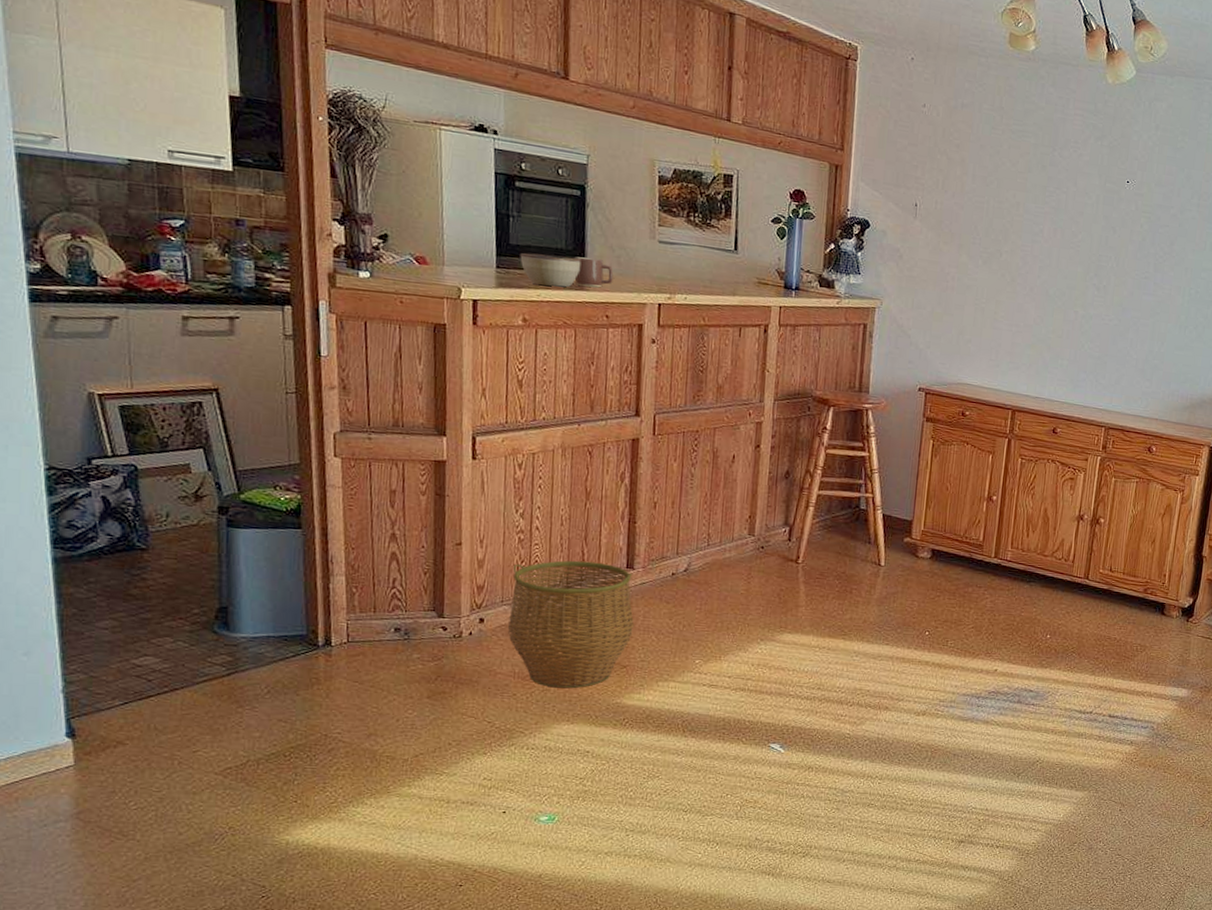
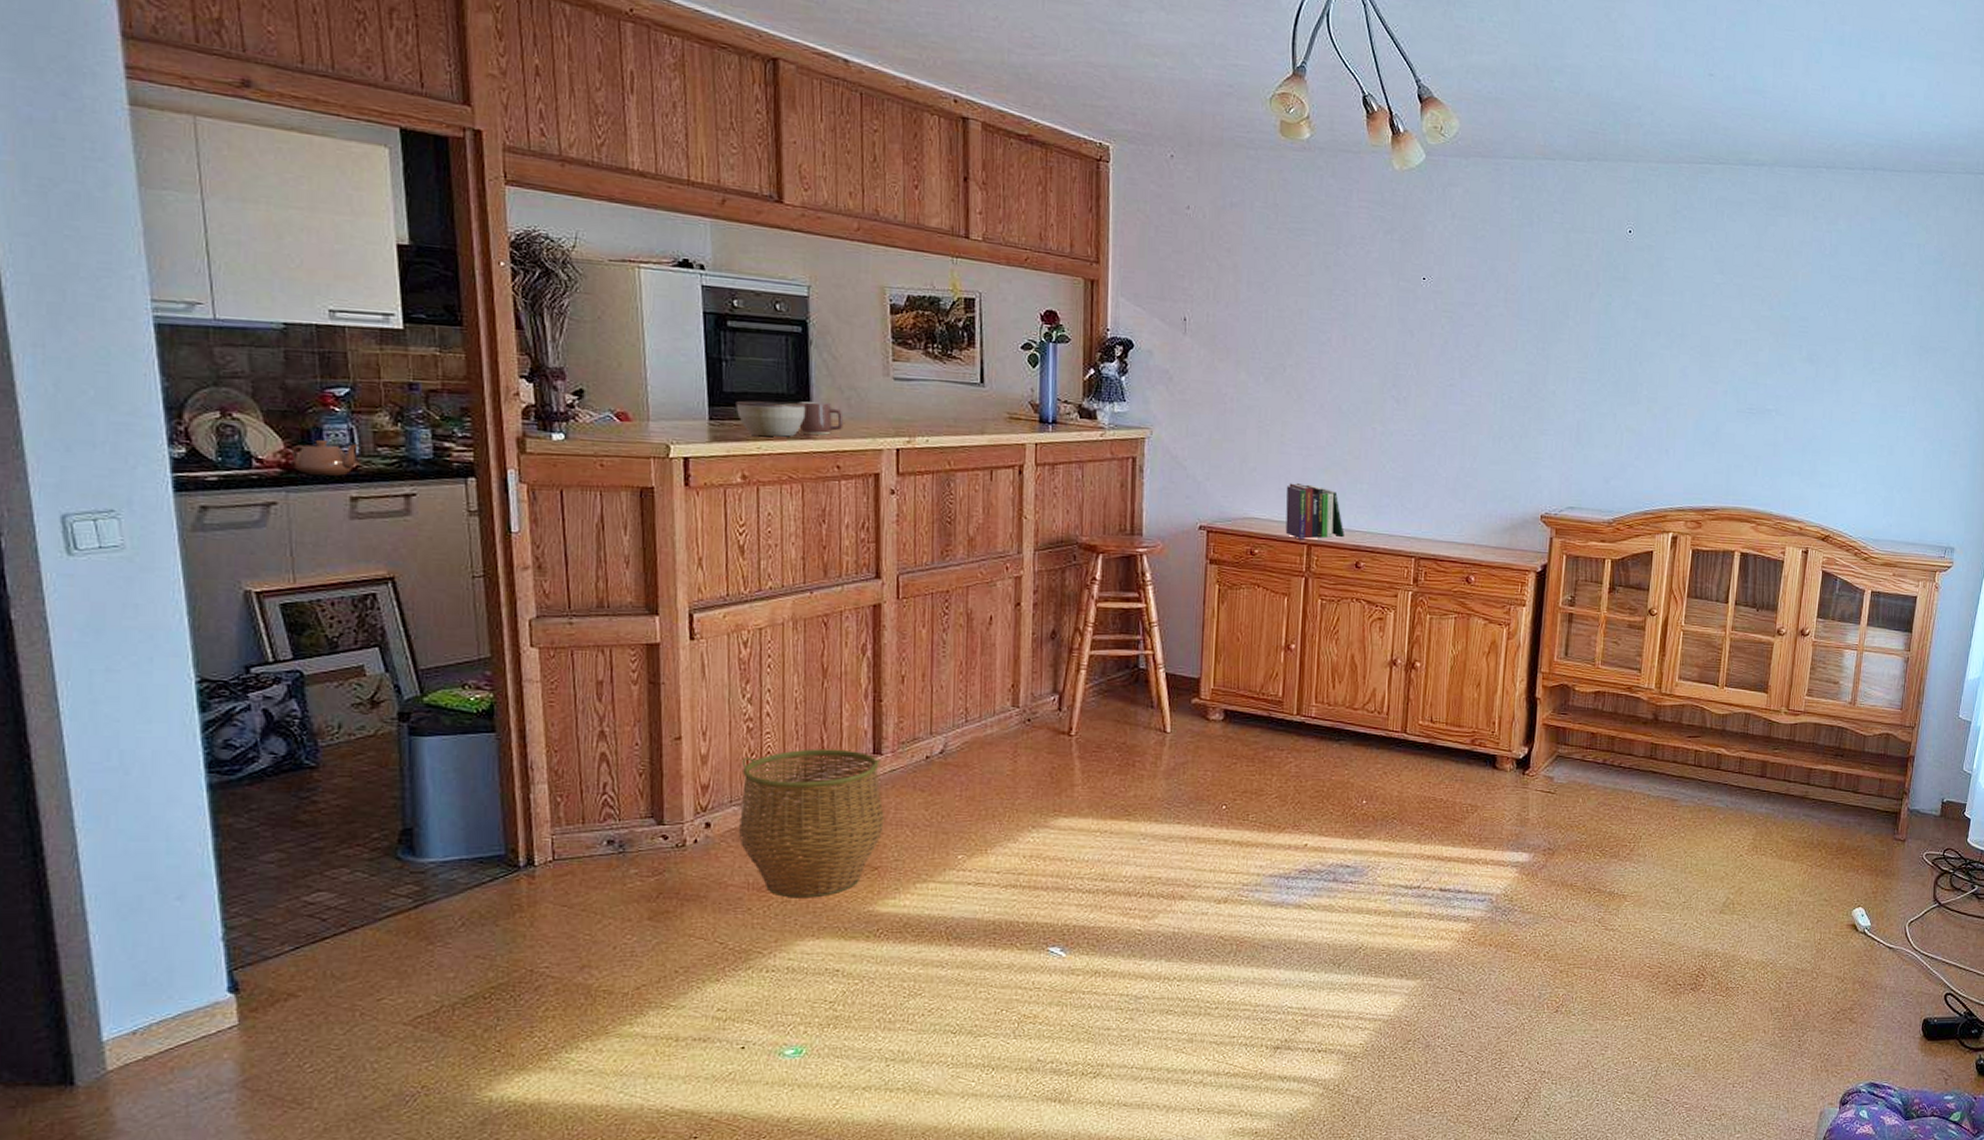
teapot: none [131,263,192,298] -> present [291,439,360,477]
books: none [993,355,1045,406] -> present [1285,483,1344,540]

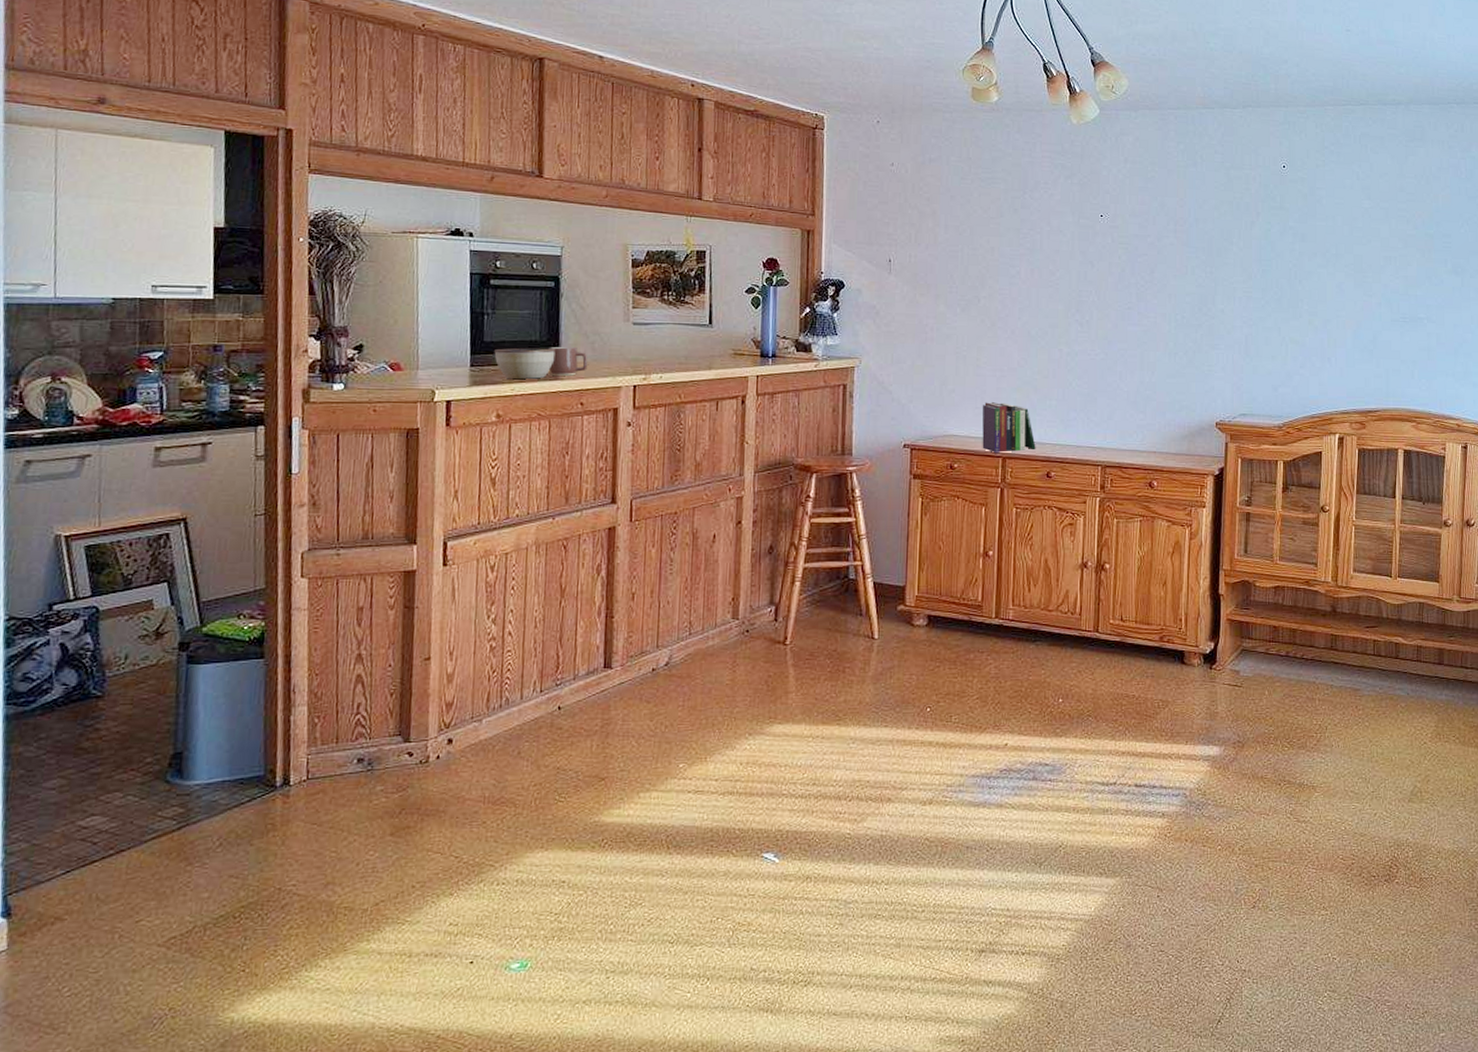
teapot: present [291,439,360,477] -> none [106,397,168,430]
basket: present [738,749,885,898] -> none [477,664,613,811]

